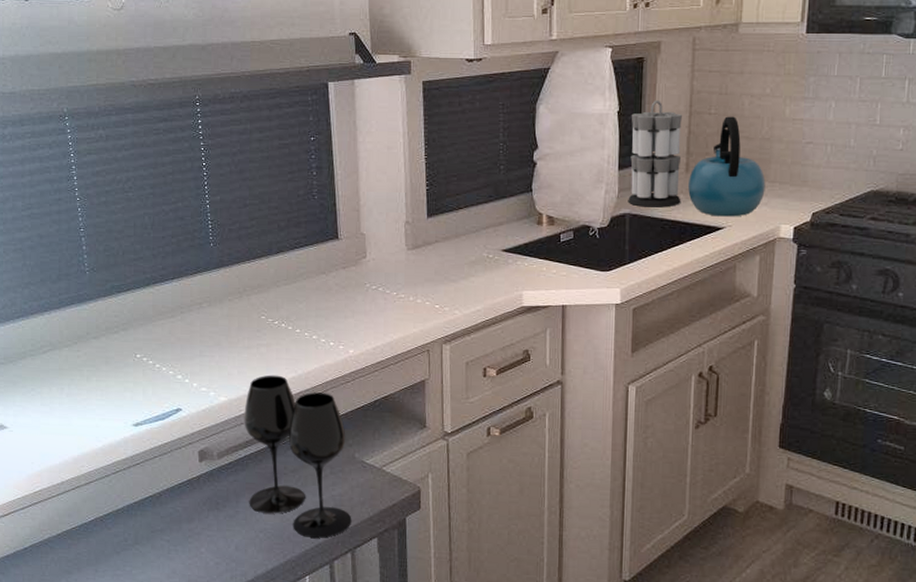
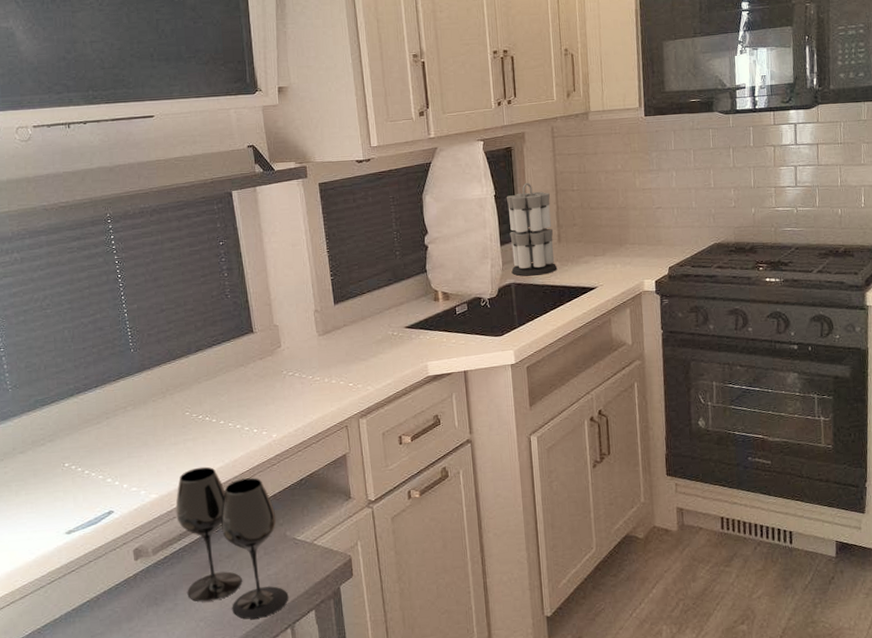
kettle: present [688,116,766,217] -> none [562,191,628,278]

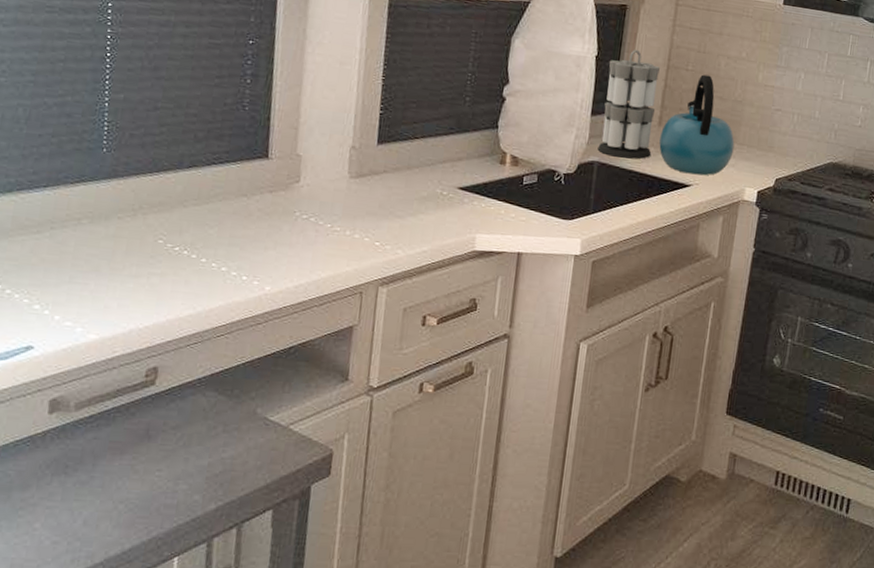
wine glass: present [175,466,289,619] -> none [109,310,249,510]
kettle: none [562,191,628,278] -> present [659,74,735,175]

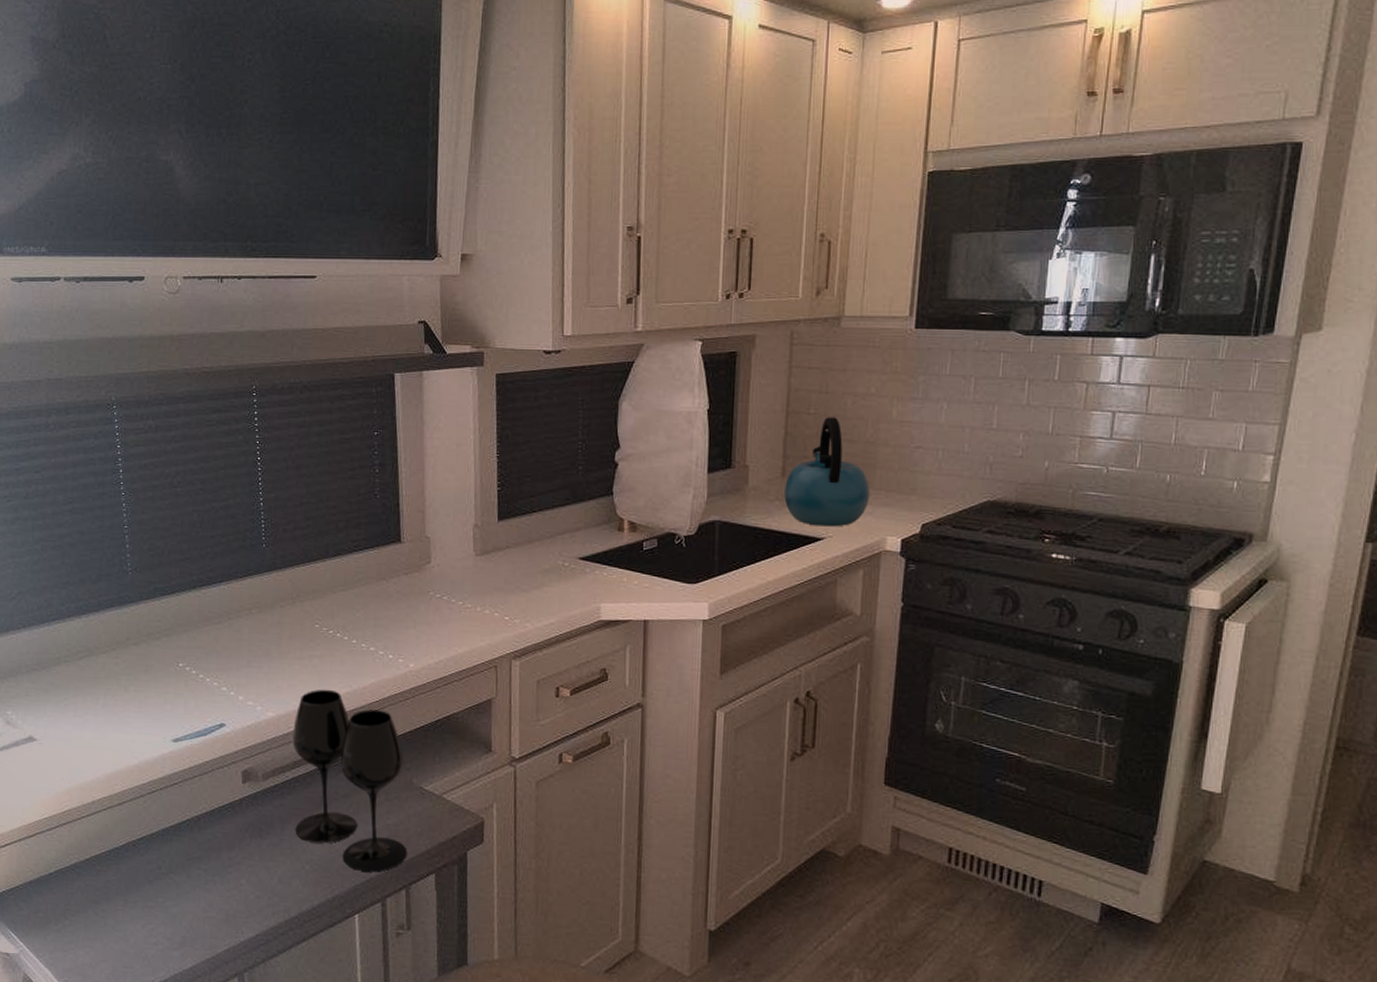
wine glass: none [109,310,249,510] -> present [292,689,407,872]
spice rack: present [597,49,660,159] -> none [717,397,778,515]

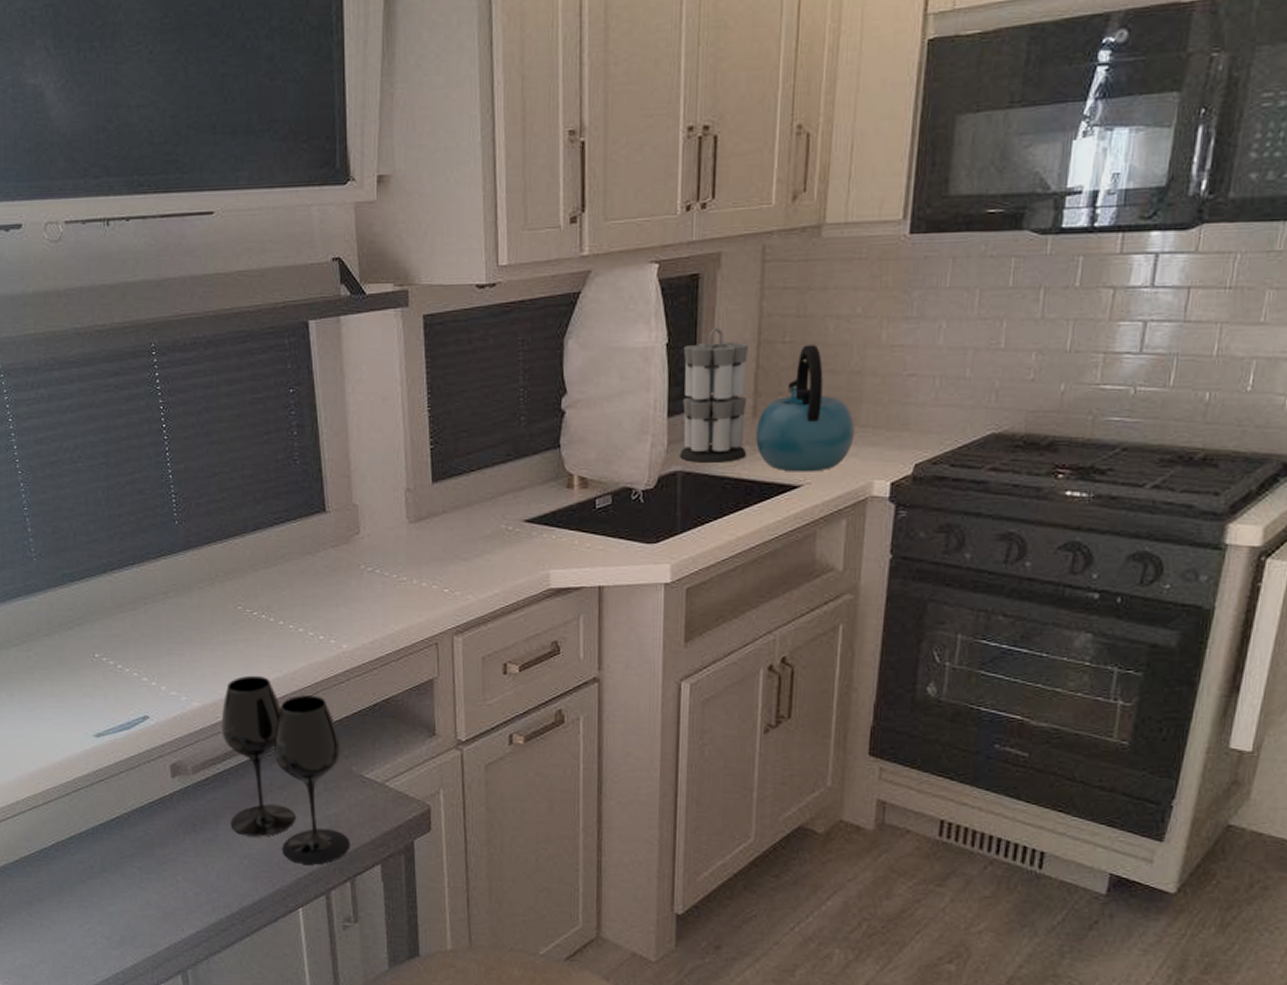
spice rack: none [717,397,778,515] -> present [679,327,748,463]

